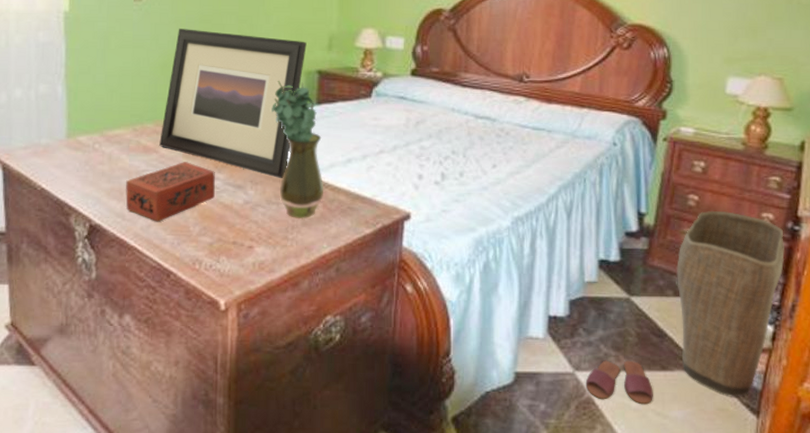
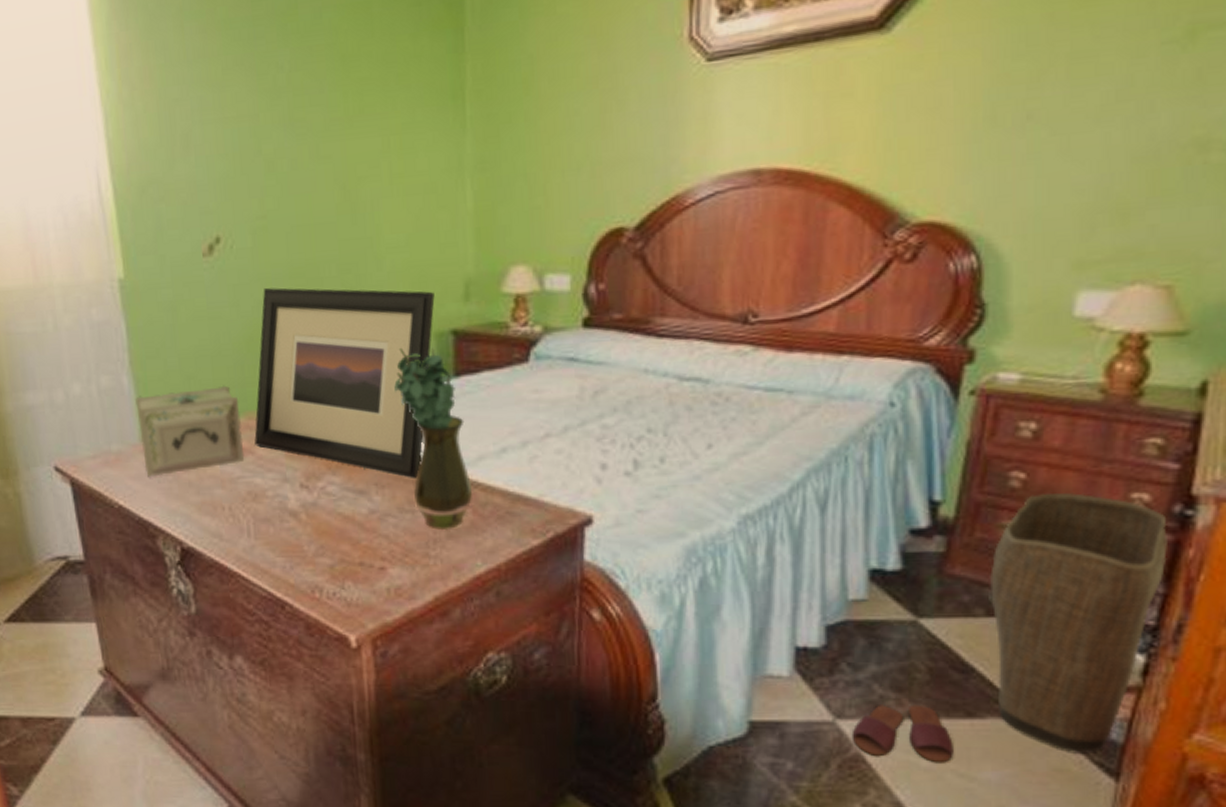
decorative box: none [66,98,151,166] -> present [136,385,245,477]
decorative box: present [126,162,215,222] -> none [219,463,331,541]

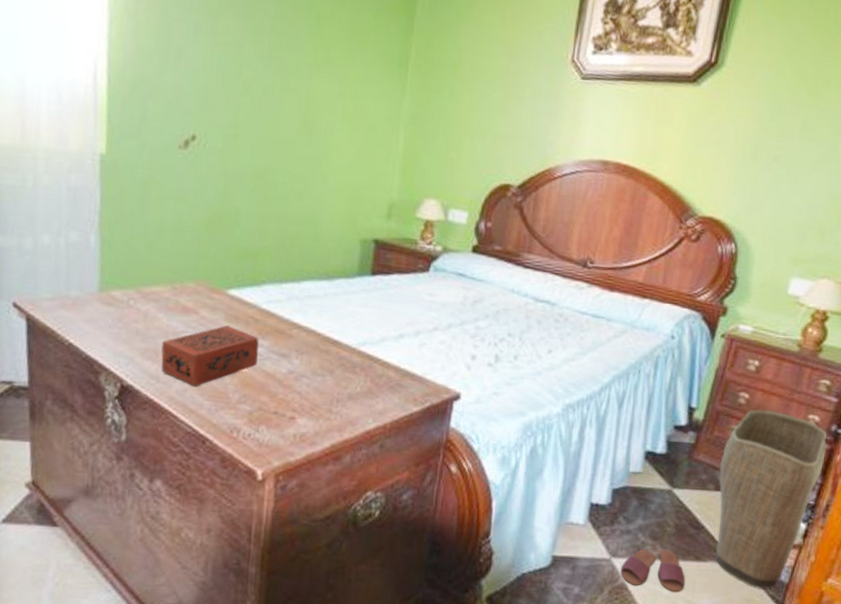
decorative box: present [136,385,245,477] -> none [98,253,192,323]
decorative box: none [219,463,331,541] -> present [161,325,259,386]
picture frame: present [254,287,435,479] -> none [200,183,365,351]
vase: present [394,348,472,531] -> none [323,247,374,393]

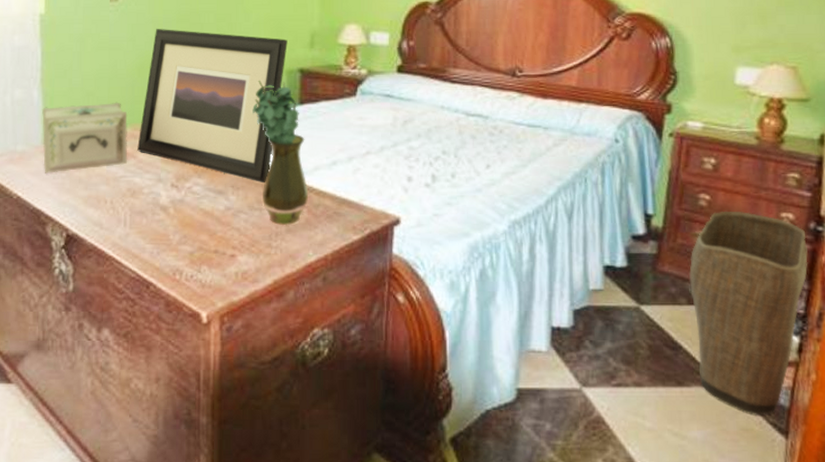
decorative box: none [98,253,192,323] -> present [42,102,128,173]
decorative box: present [161,325,259,386] -> none [103,167,195,230]
picture frame: none [200,183,365,351] -> present [137,29,288,184]
vase: none [323,247,374,393] -> present [252,81,308,226]
slippers: present [620,548,685,592] -> none [594,375,669,424]

